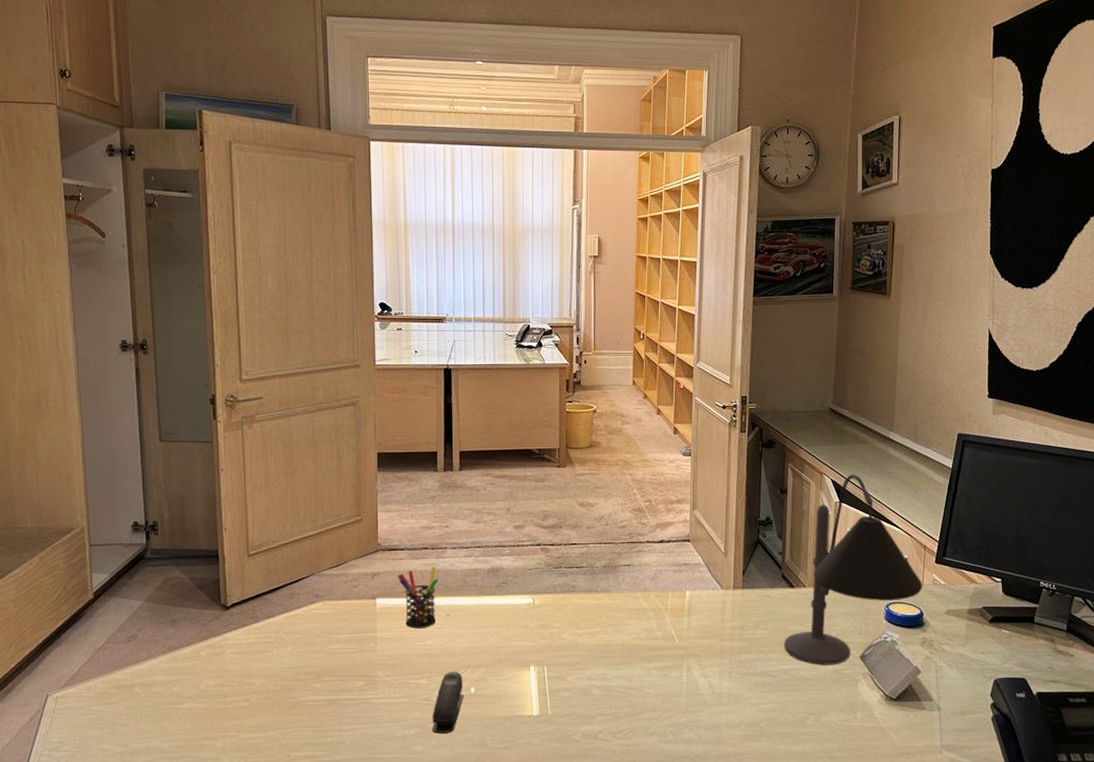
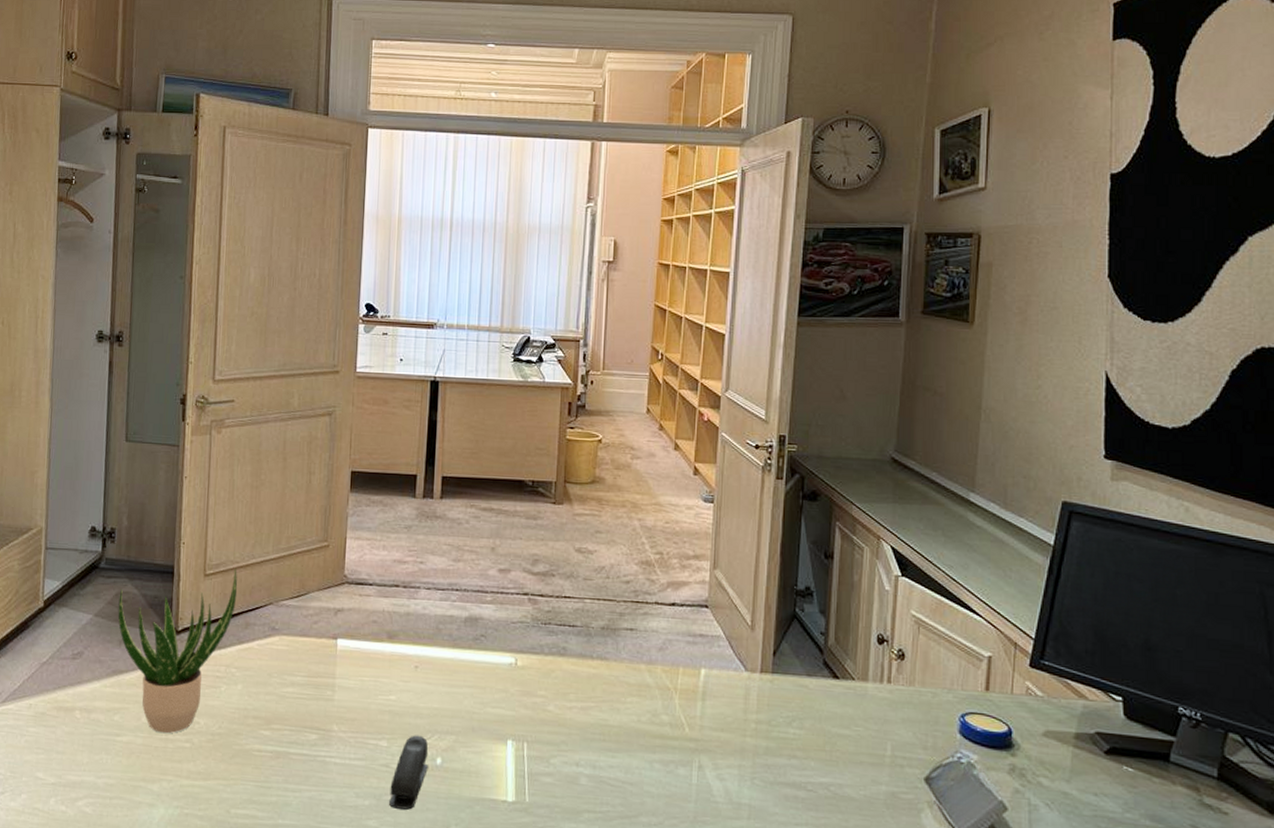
potted plant: none [167,546,281,697] -> present [118,568,238,734]
pen holder: present [397,567,438,629] -> none [362,608,408,680]
desk lamp: present [784,474,923,665] -> none [824,541,1012,785]

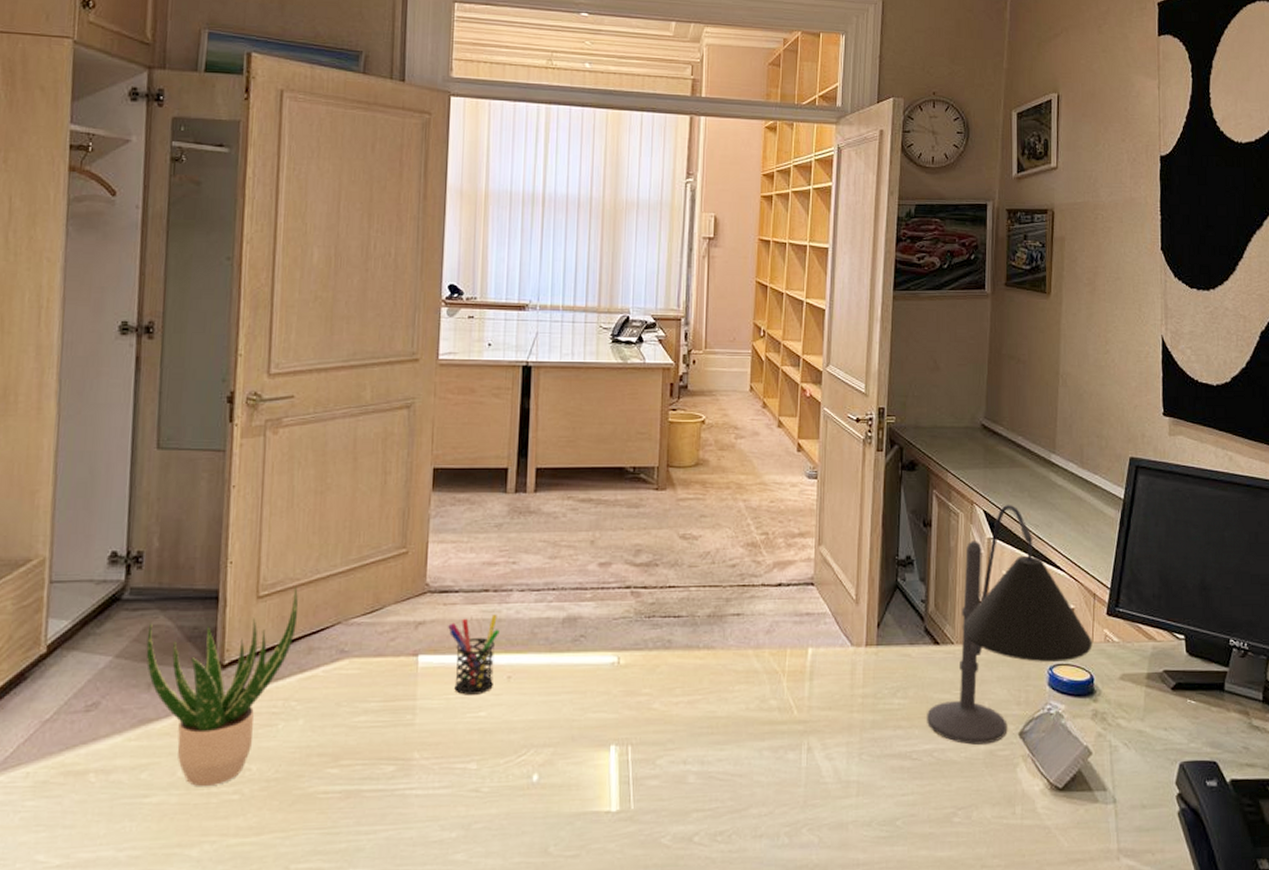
pen holder: none [362,608,408,680] -> present [447,614,500,695]
stapler: present [389,735,429,810] -> none [480,752,524,837]
desk lamp: none [824,541,1012,785] -> present [927,504,1093,745]

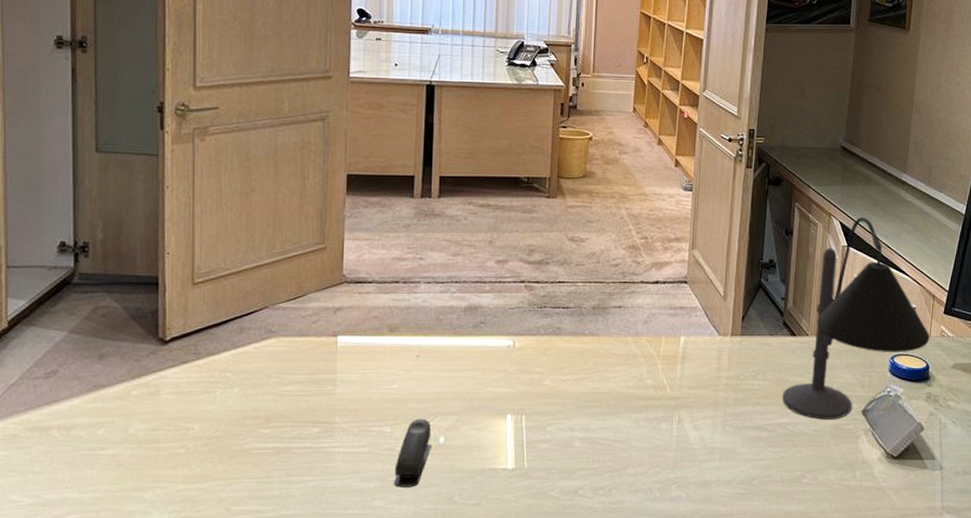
potted plant: present [146,586,299,787] -> none [96,274,230,443]
pen holder: present [447,614,500,695] -> none [362,303,409,370]
stapler: none [480,752,524,837] -> present [394,418,432,487]

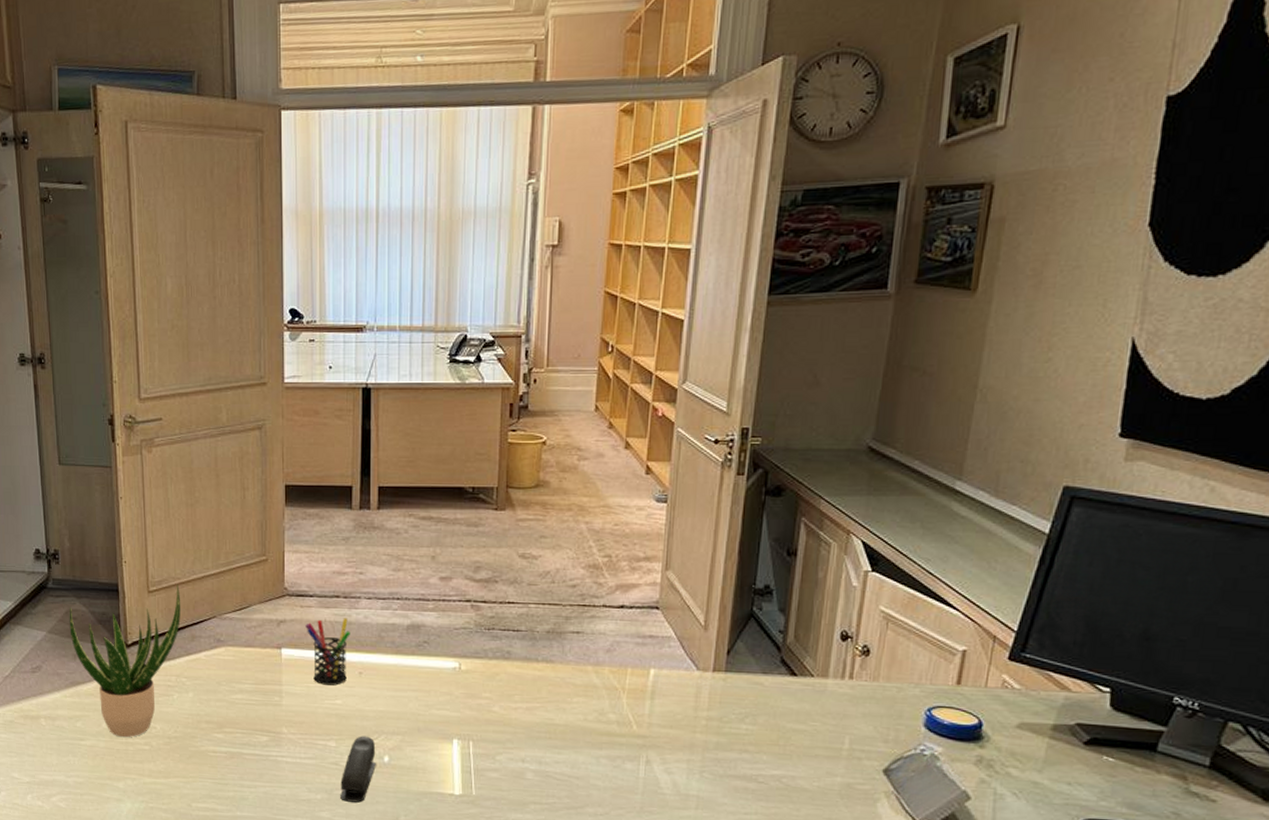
potted plant: none [96,274,230,443] -> present [69,584,181,738]
pen holder: none [362,303,409,370] -> present [304,618,350,686]
desk lamp: present [782,216,930,420] -> none [777,535,986,777]

